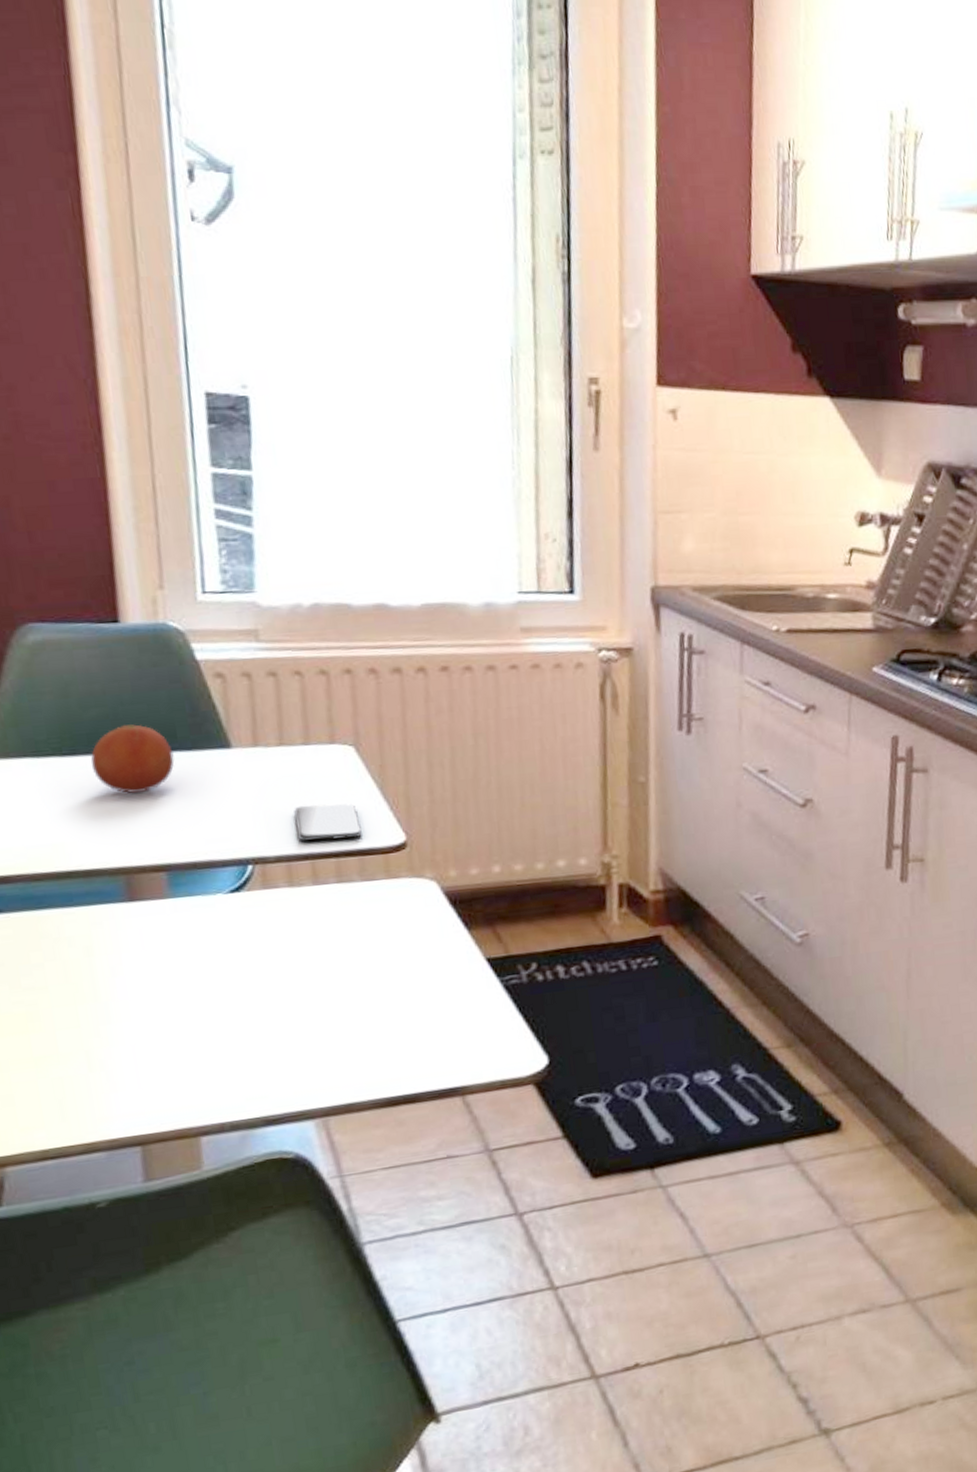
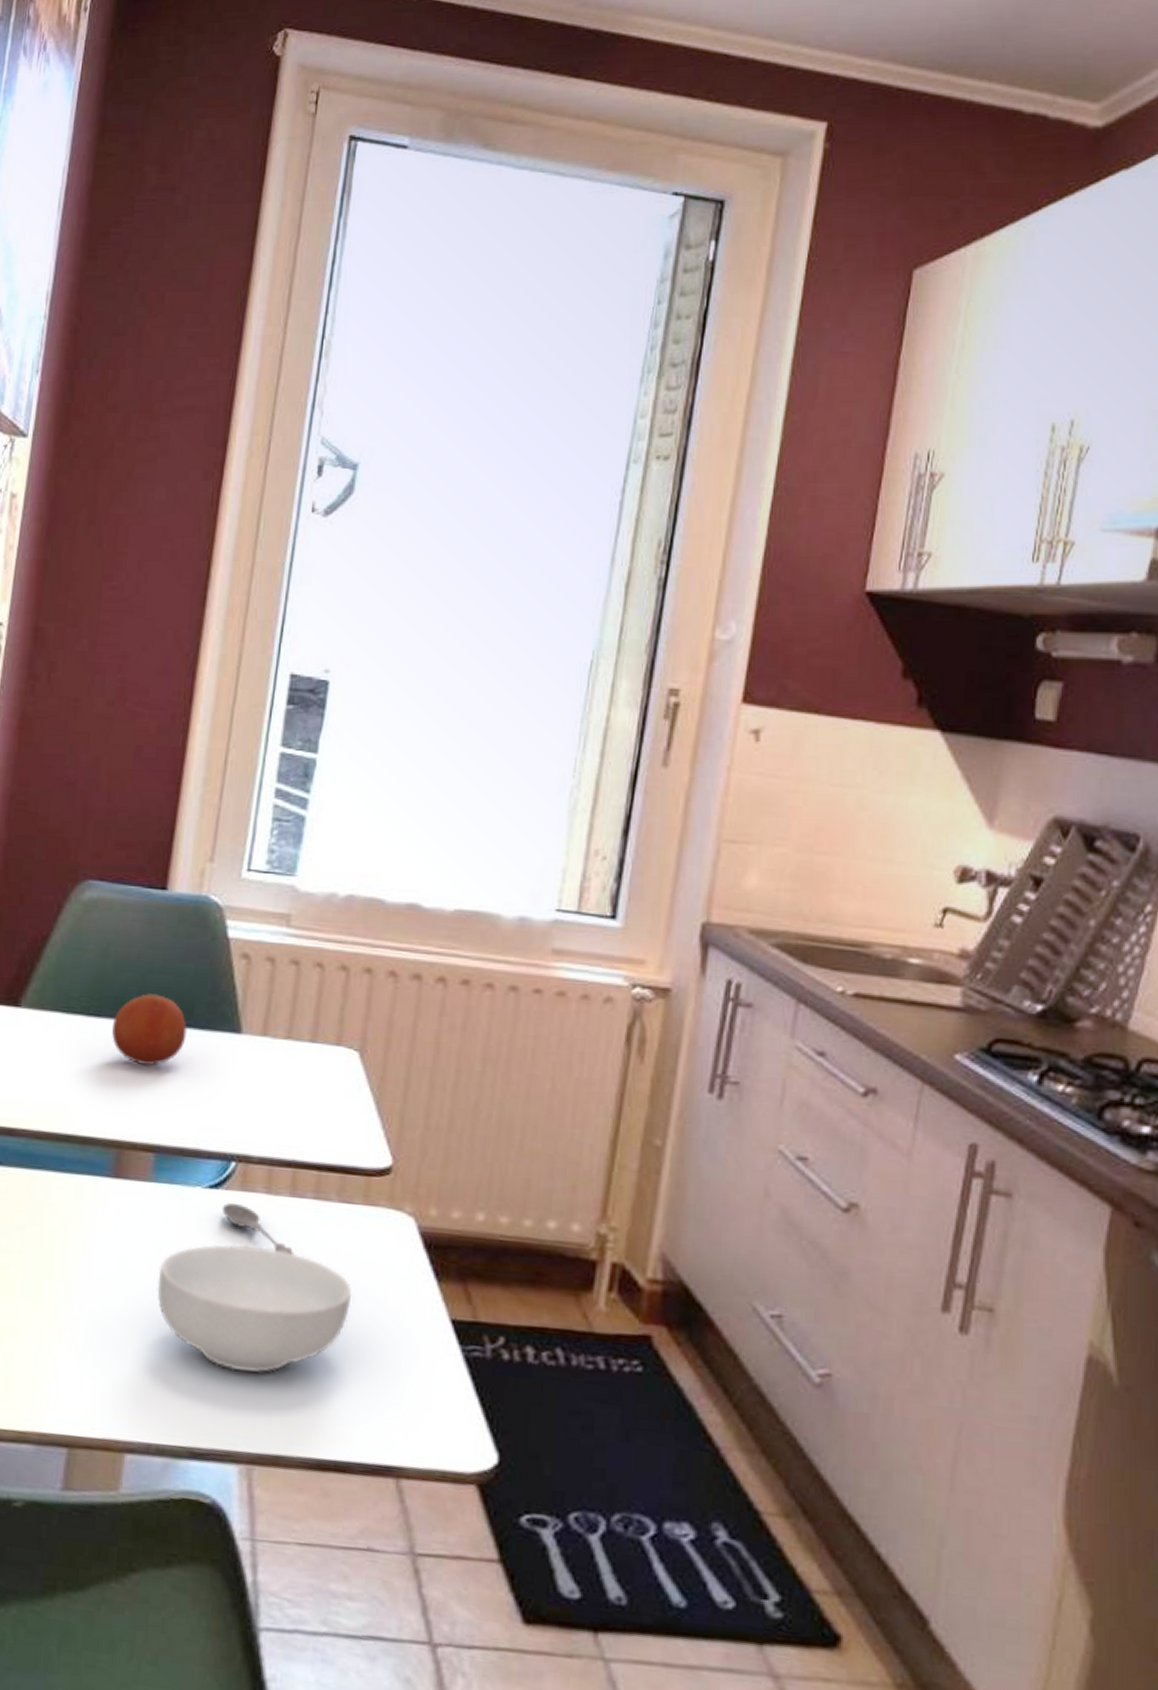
cereal bowl: none [196,933,391,1044] -> present [157,1244,352,1373]
soupspoon: none [247,901,329,936] -> present [221,1202,295,1256]
smartphone: present [294,803,362,841] -> none [284,1107,350,1152]

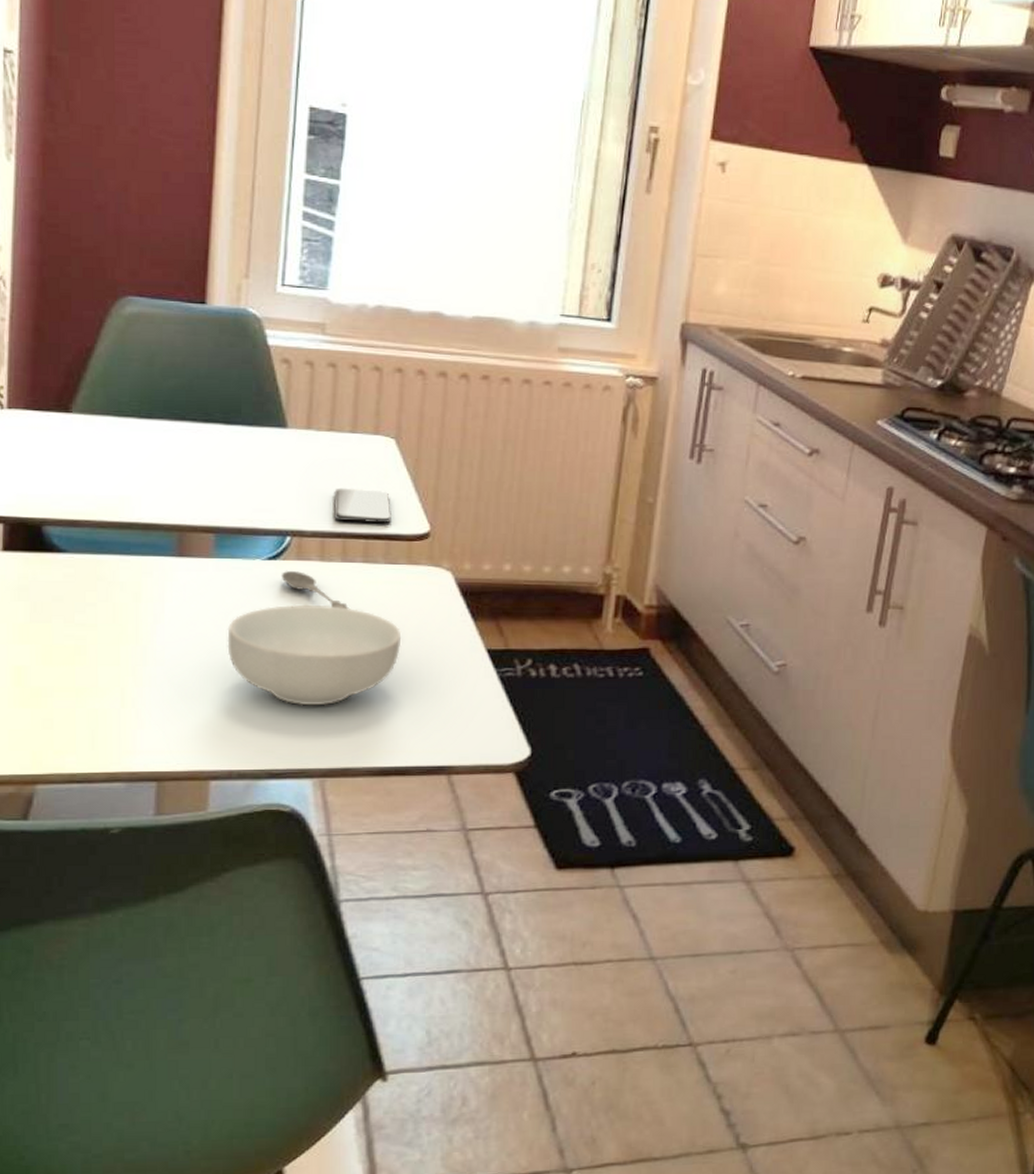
fruit: present [111,993,187,1065] -> none [163,397,236,459]
smartphone: none [284,1107,350,1152] -> present [333,488,391,524]

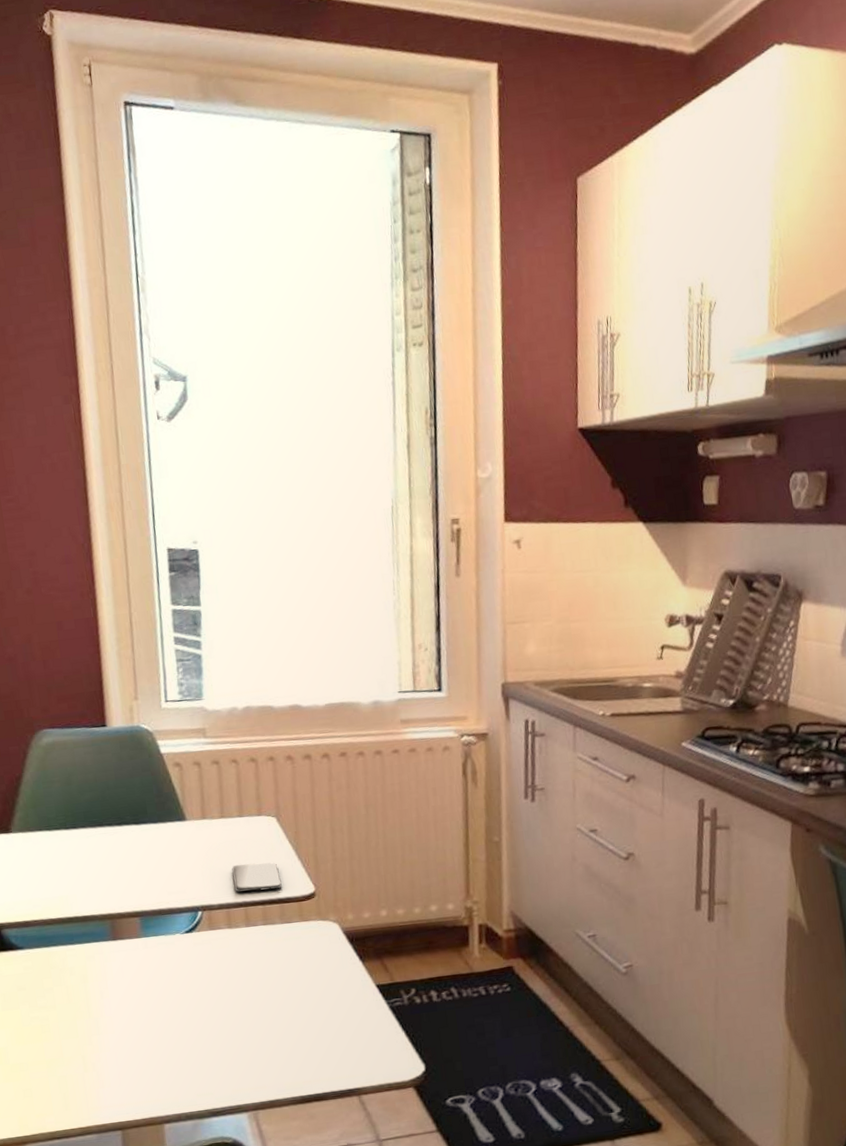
cereal bowl: present [227,604,402,706] -> none [160,965,304,1053]
soupspoon: present [281,570,349,610] -> none [198,939,258,967]

